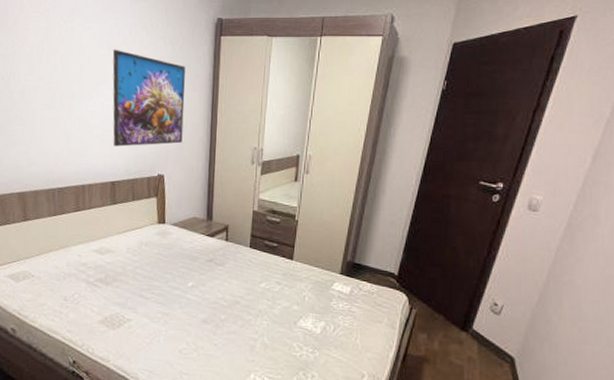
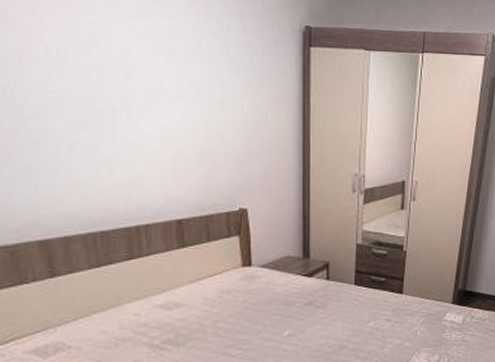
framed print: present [112,49,186,147] -> none [170,55,269,177]

